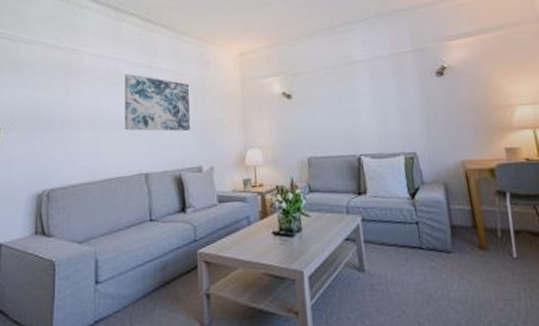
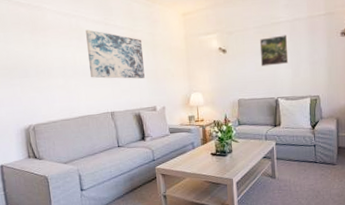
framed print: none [332,76,372,115] -> present [259,35,289,66]

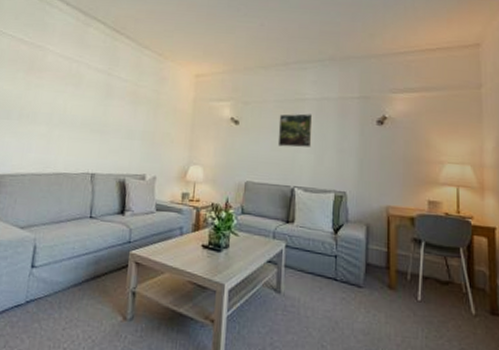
wall art: present [86,29,145,79] -> none [78,77,144,139]

